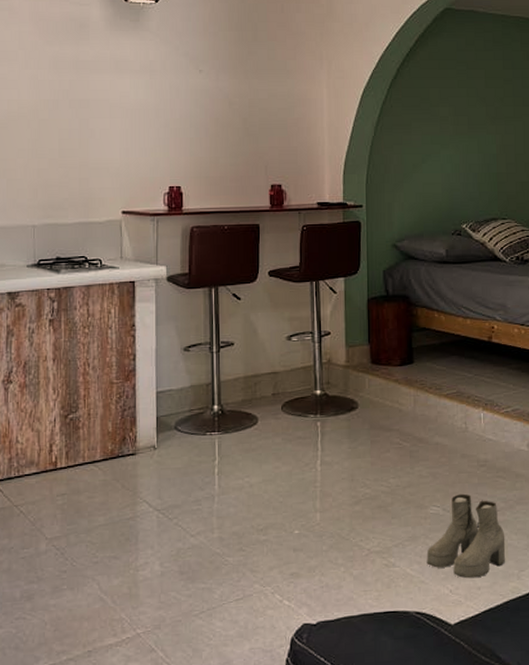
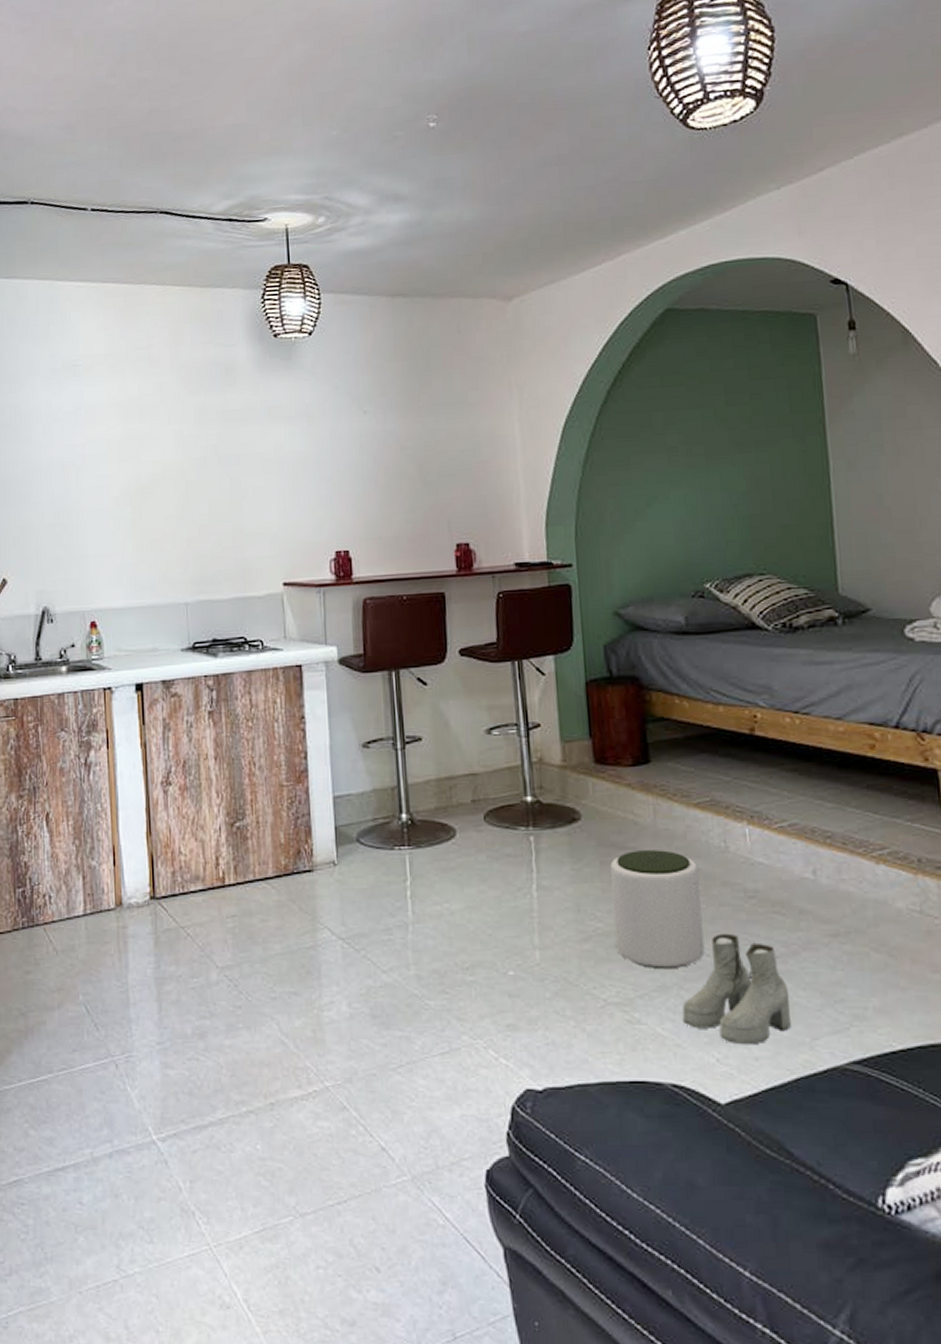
plant pot: none [379,431,446,524] -> present [610,850,705,970]

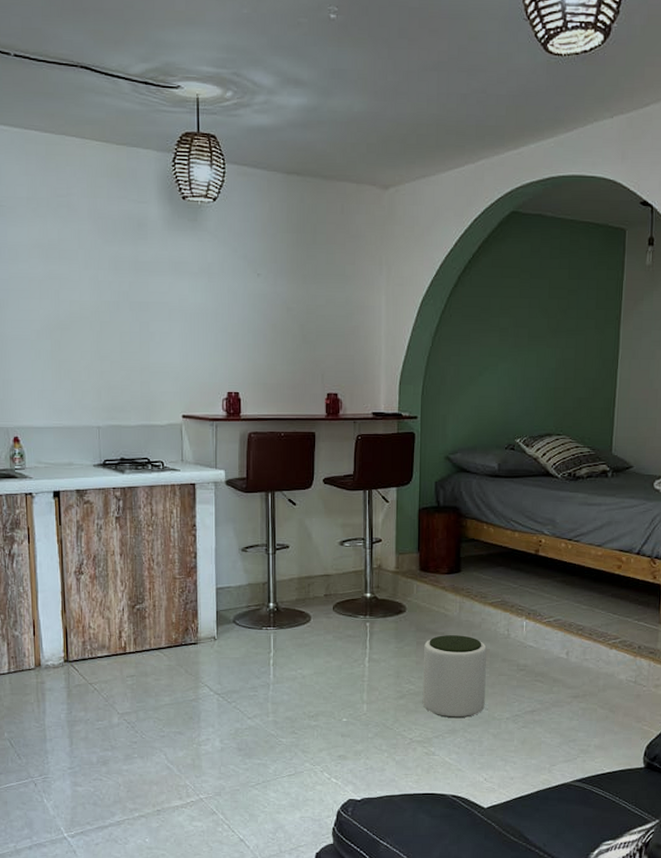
boots: present [682,933,791,1045] -> none [464,694,540,769]

